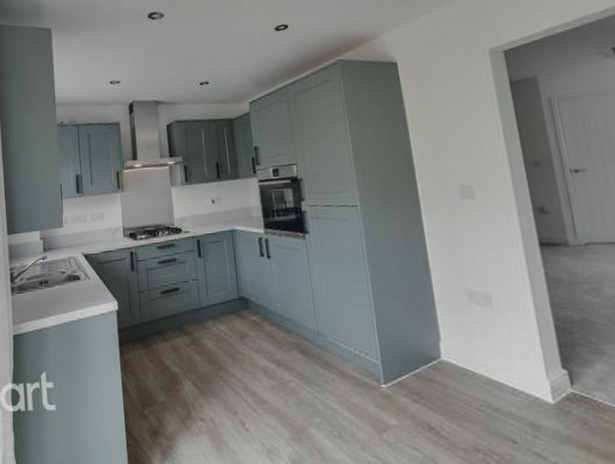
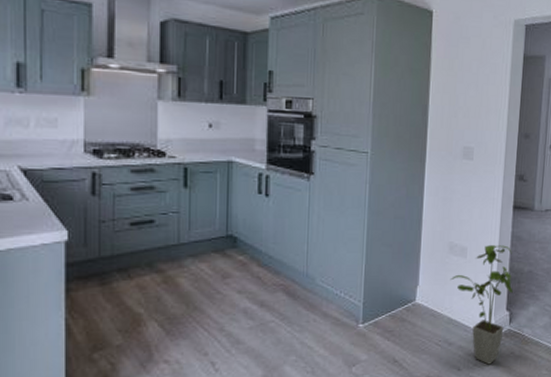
house plant: none [477,289,566,438] -> present [450,245,513,365]

